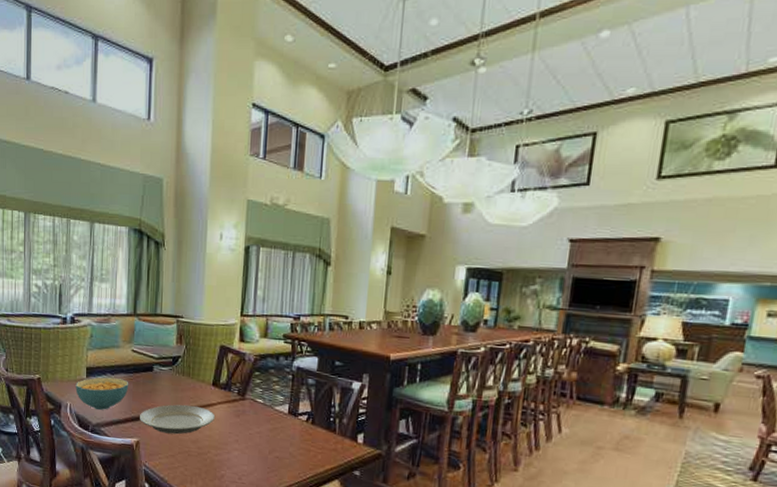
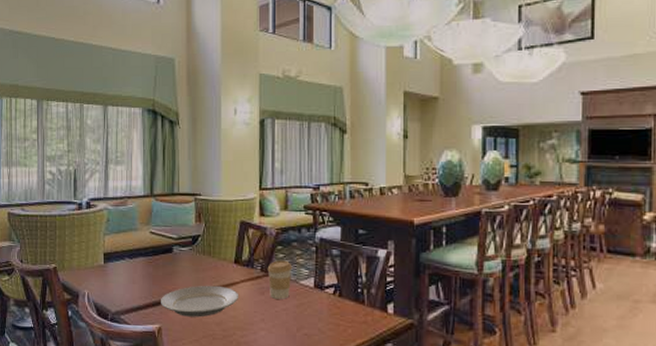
cereal bowl: present [75,377,129,410] -> none [93,262,148,297]
coffee cup: none [244,385,269,423] -> present [267,260,292,299]

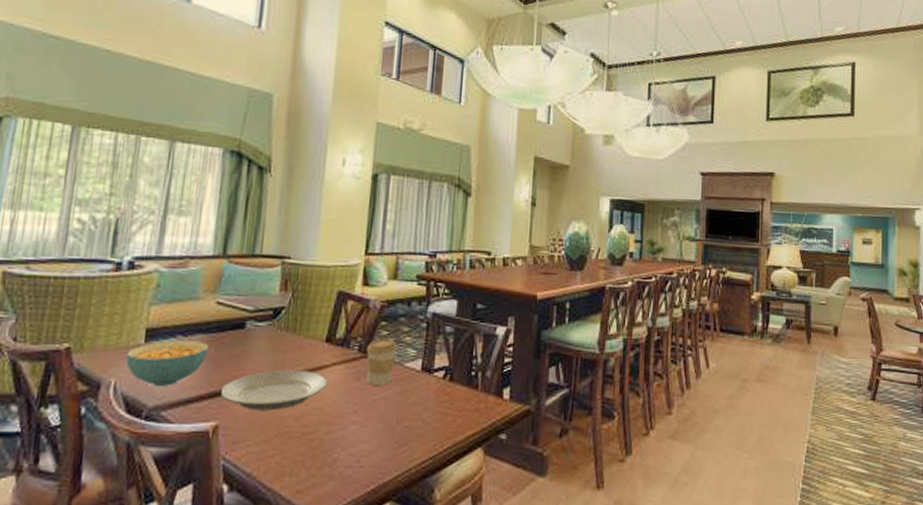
cereal bowl: none [93,262,148,297] -> present [126,340,209,386]

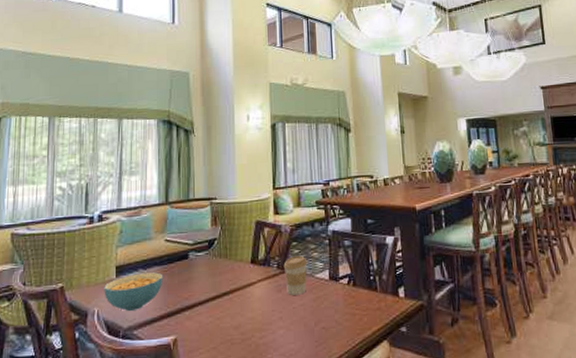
plate: present [221,369,328,411] -> none [176,288,257,324]

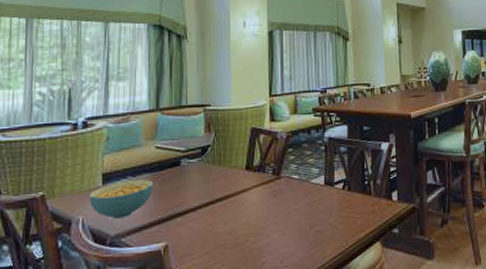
coffee cup: present [283,255,308,295] -> none [279,161,303,200]

